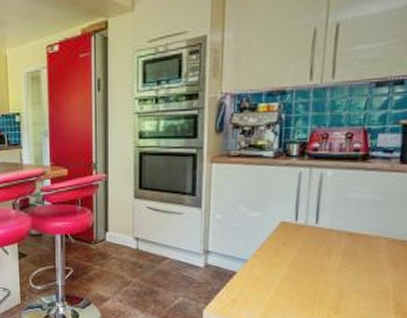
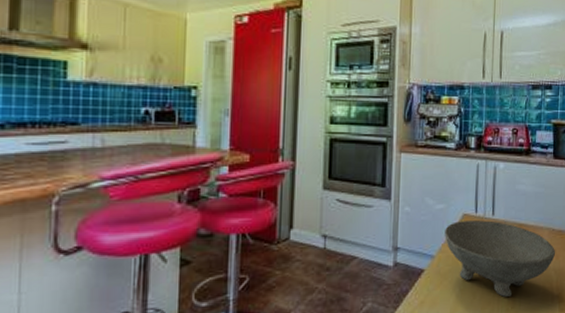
bowl: none [259,227,395,303] -> present [445,219,555,297]

